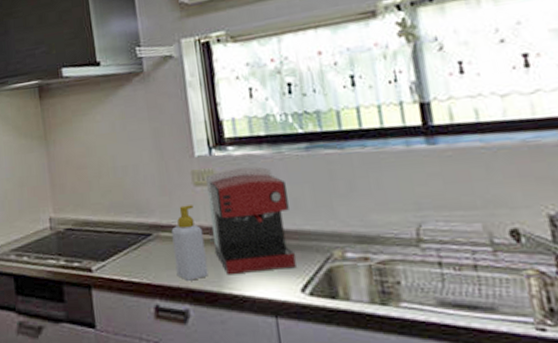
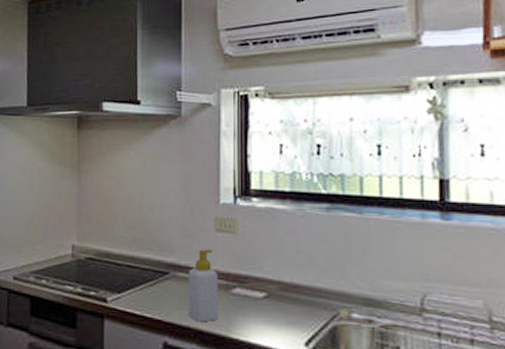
coffee maker: present [205,166,296,274] -> none [227,220,303,322]

